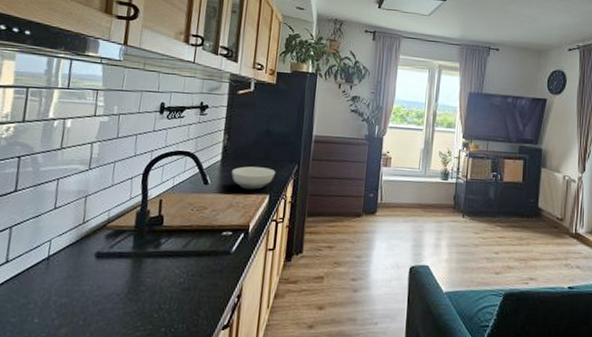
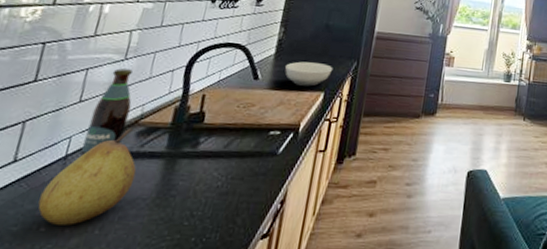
fruit: none [30,231,109,317] -> present [38,128,137,225]
bottle: none [60,178,99,257] -> present [80,68,133,156]

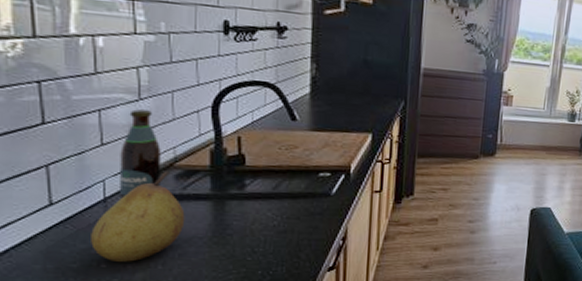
bowl: present [284,61,333,87] -> none [323,101,379,128]

